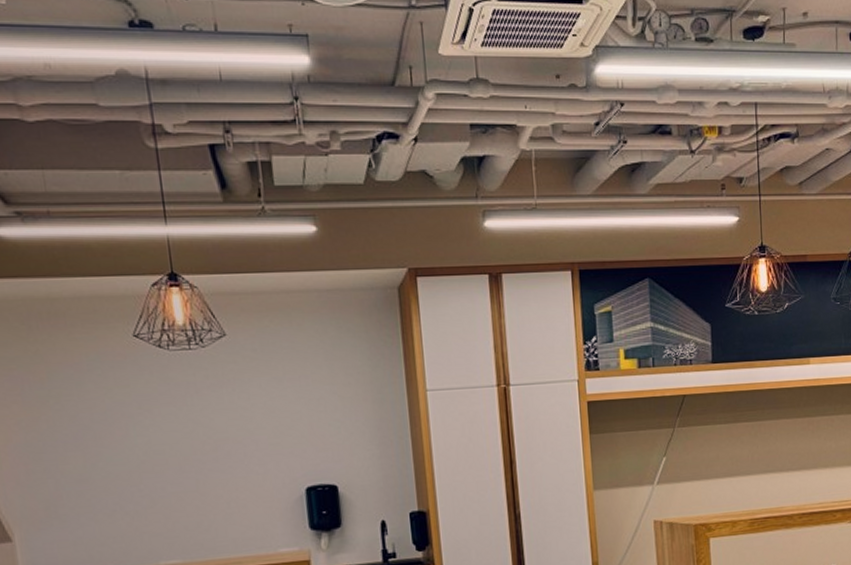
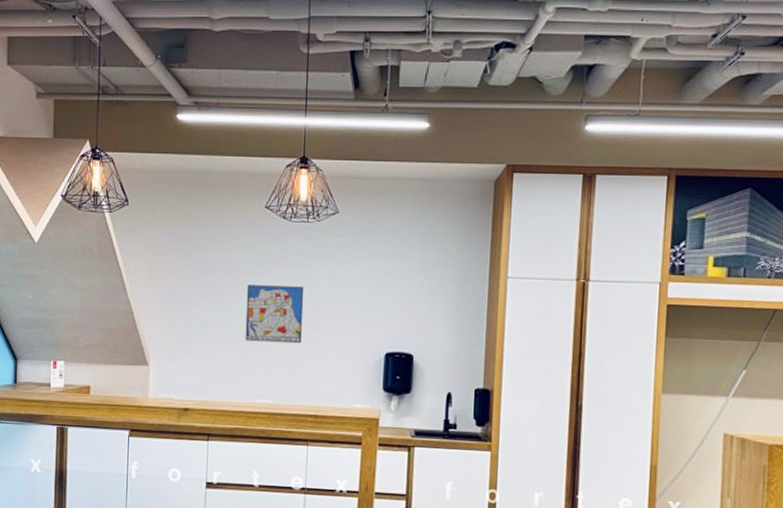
wall art: none [126,425,206,496] -> present [245,285,304,344]

